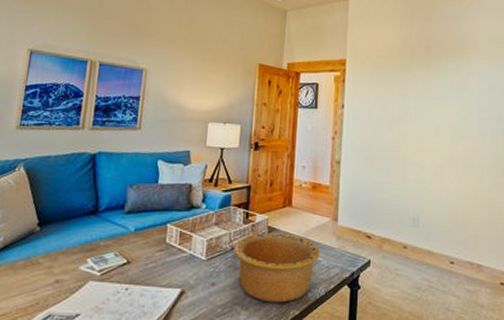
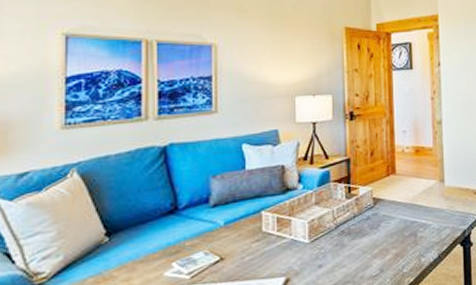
bowl: present [234,232,320,303] -> none [339,202,429,275]

